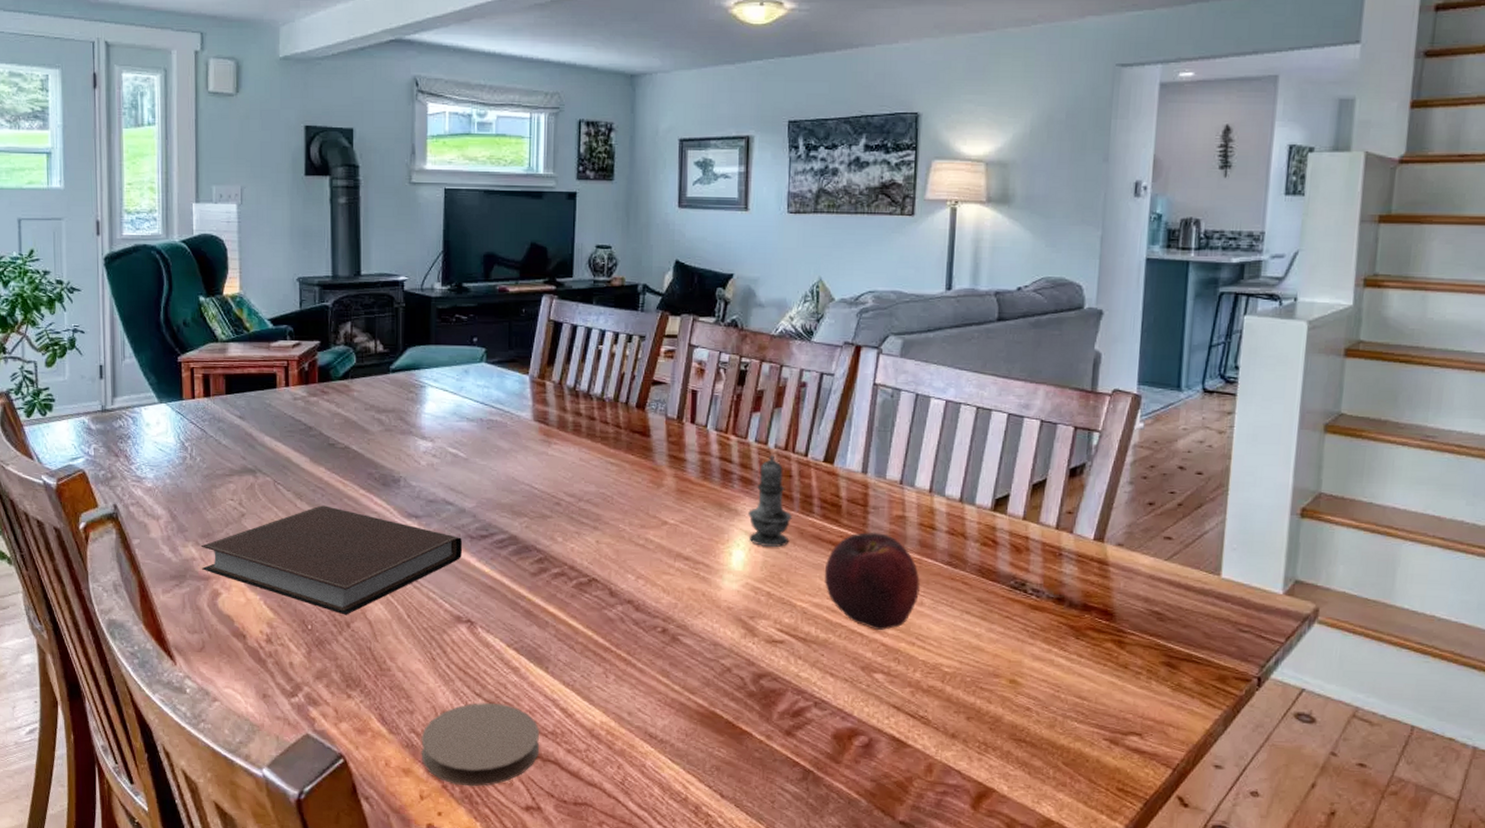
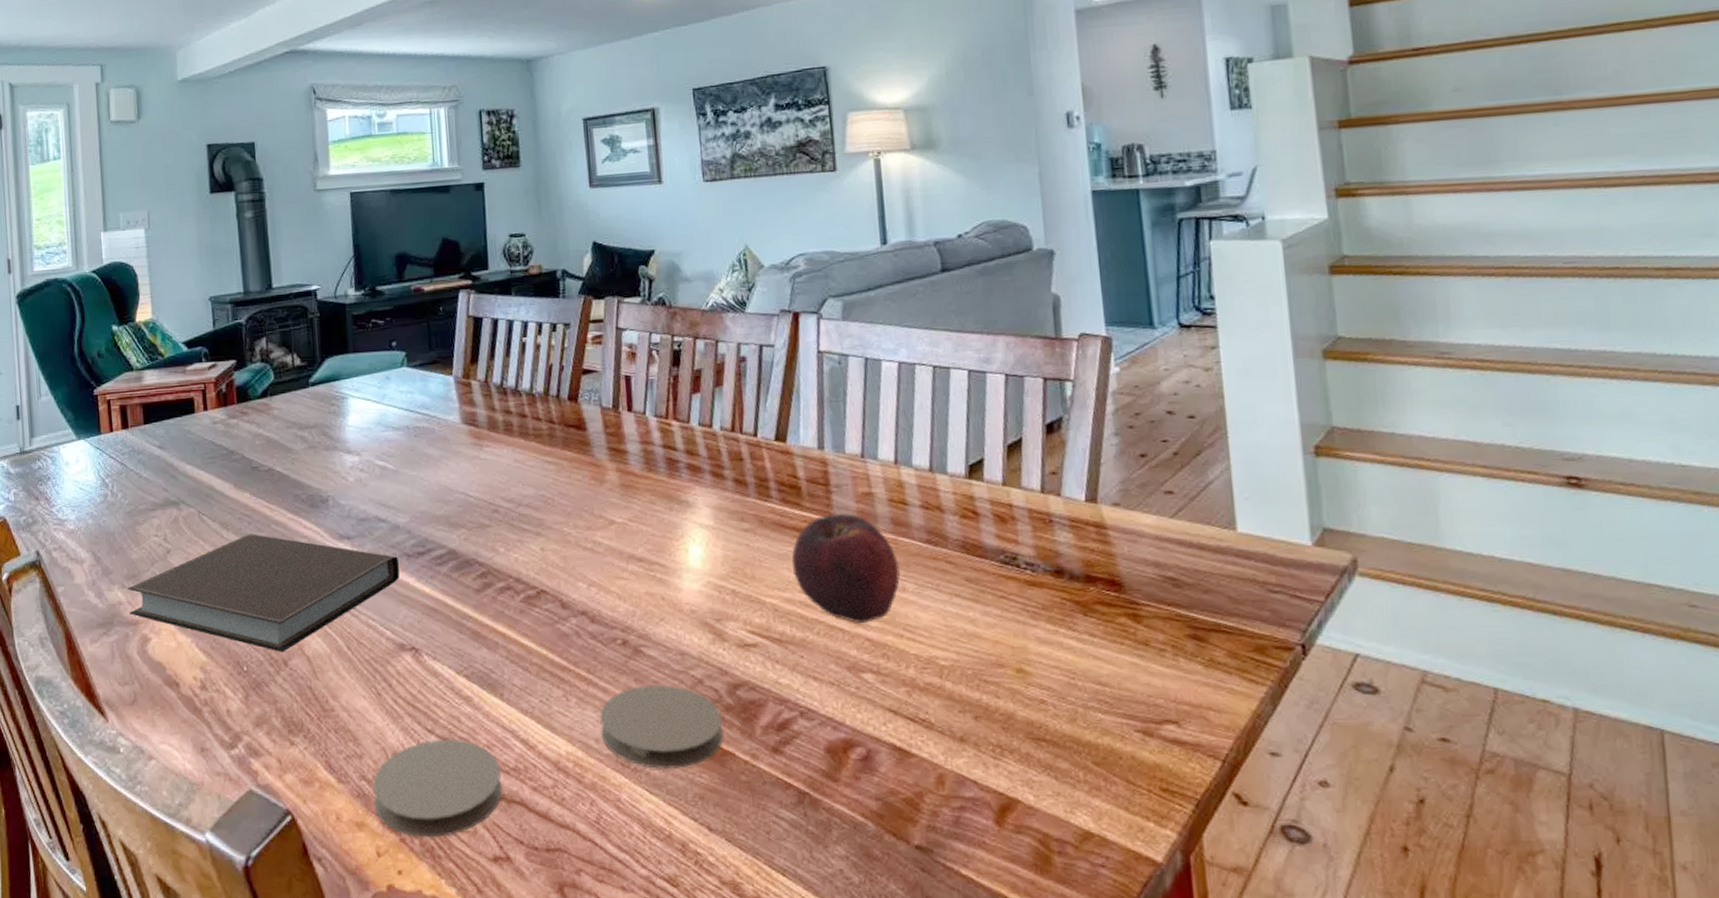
coaster: none [634,669,745,743] -> present [599,685,724,769]
salt shaker: present [748,454,792,547] -> none [701,437,749,539]

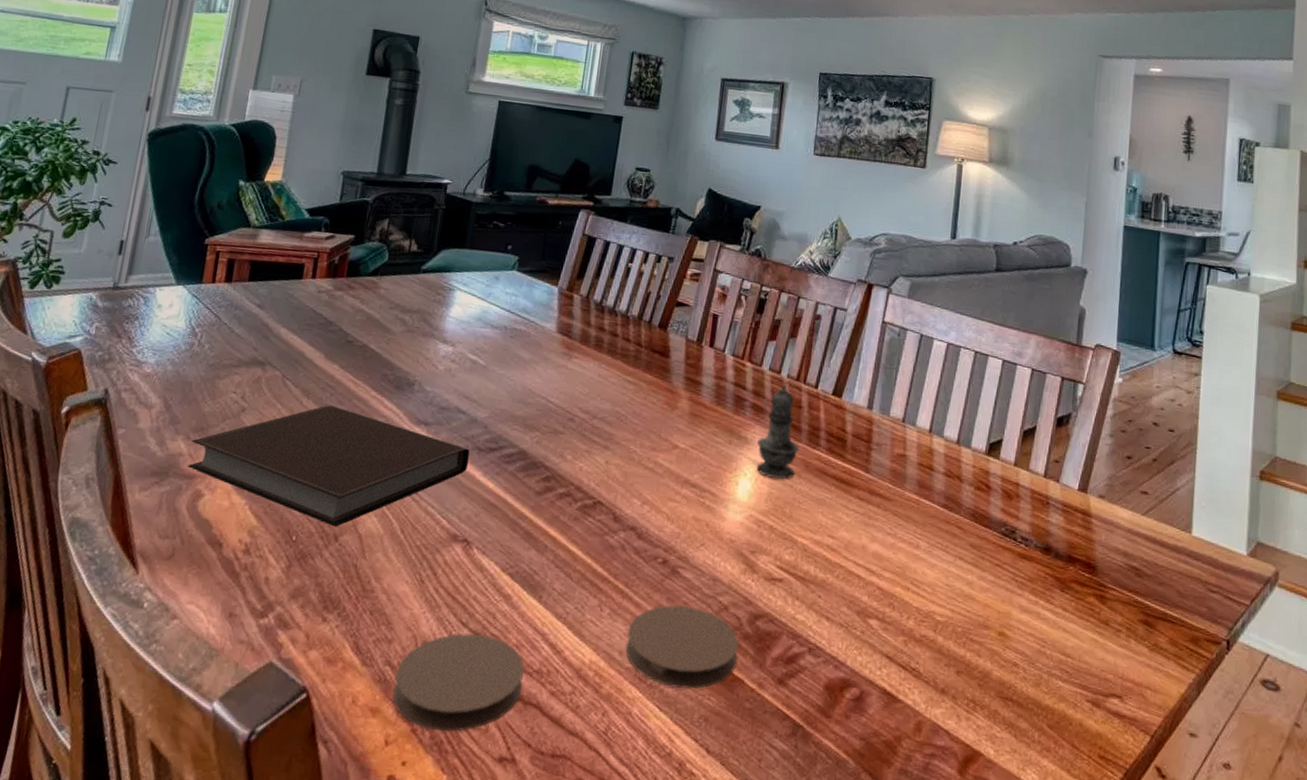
salt shaker: none [701,437,749,539] -> present [756,383,799,479]
fruit: present [791,513,901,623] -> none [826,469,918,573]

